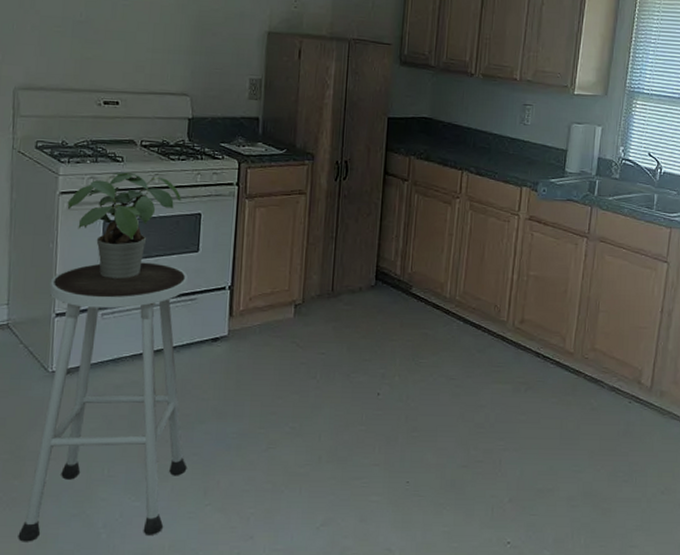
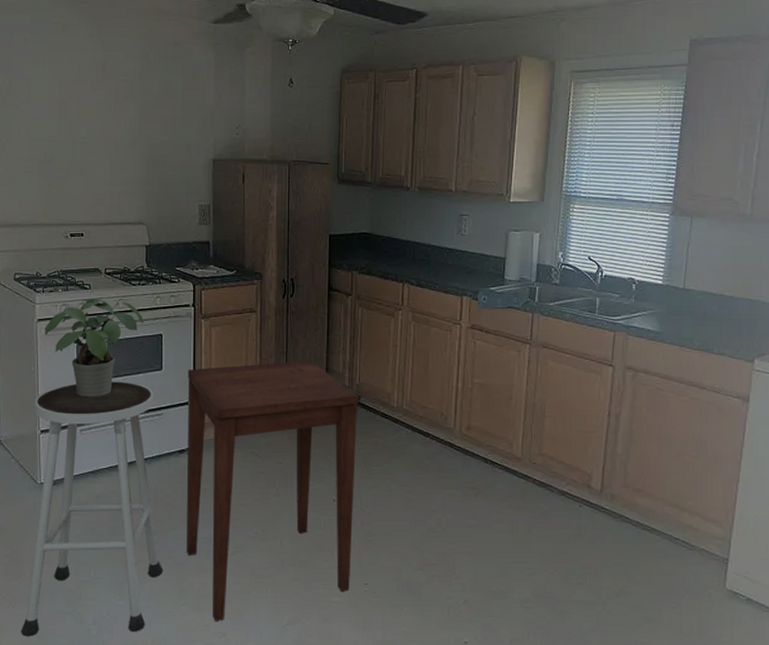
side table: none [214,246,410,523] -> present [187,360,359,621]

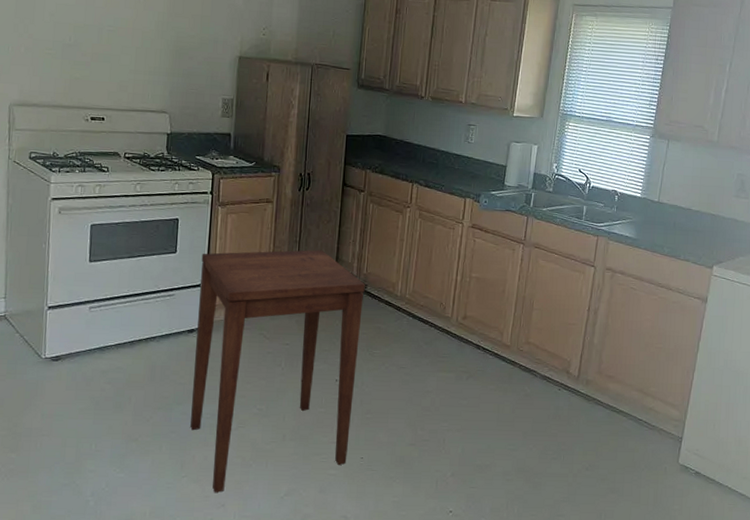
stool: present [21,381,163,637] -> none [15,262,168,508]
potted plant: present [44,298,145,397] -> none [58,181,162,276]

